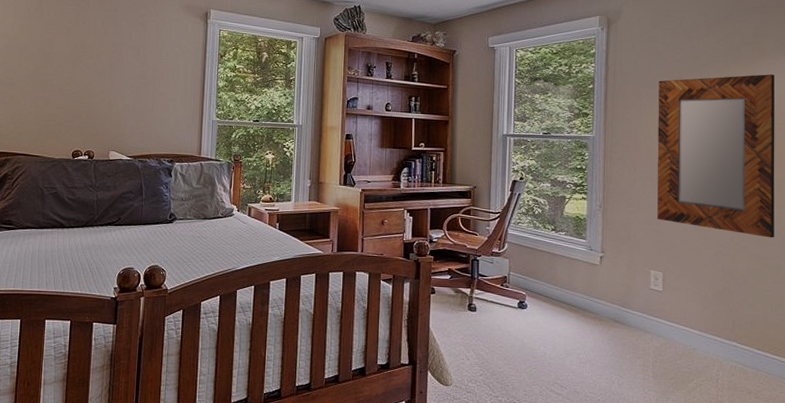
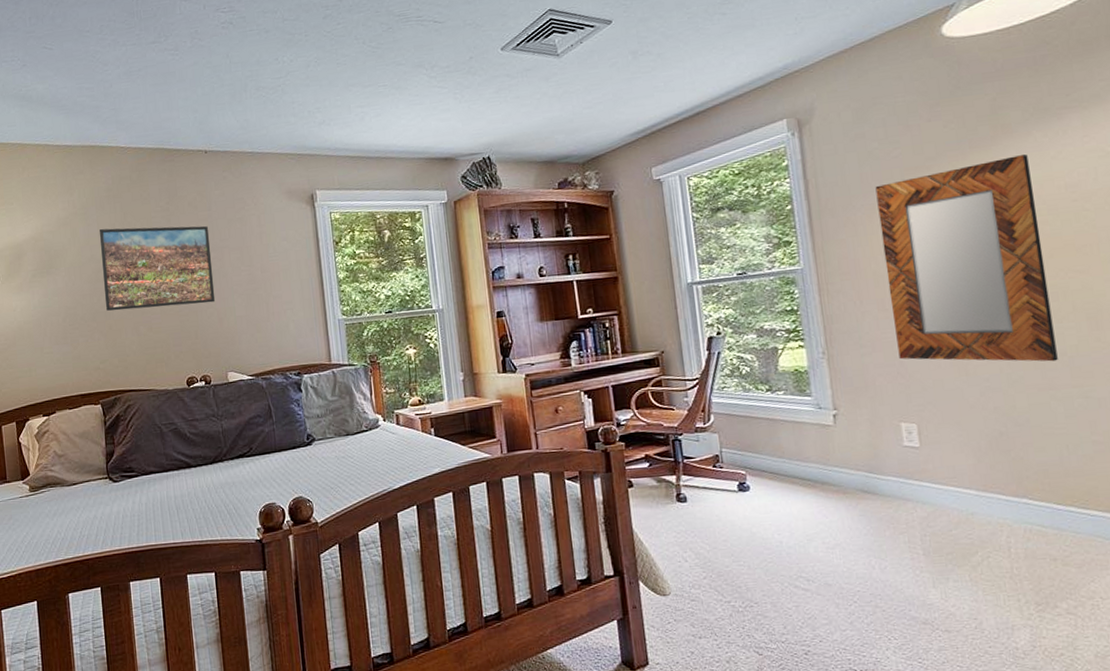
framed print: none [11,12,113,90] -> present [100,226,216,311]

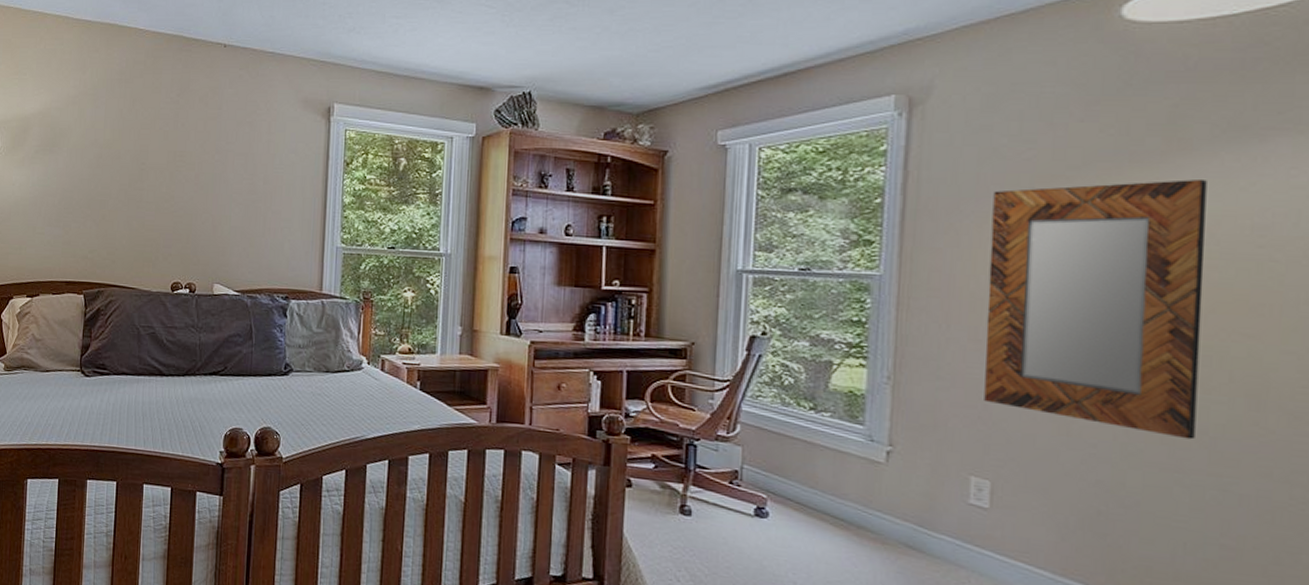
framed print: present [100,226,216,311] -> none [102,114,217,208]

